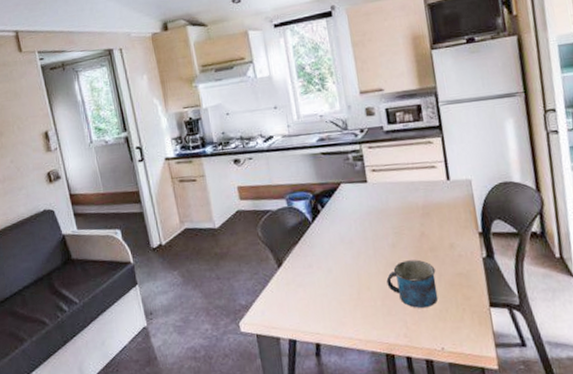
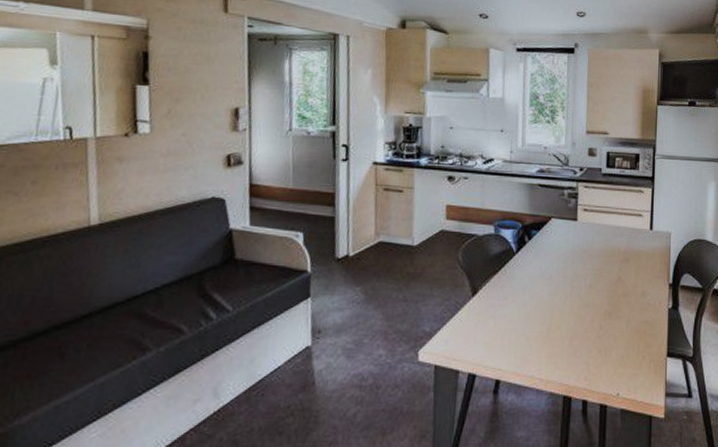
mug: present [386,260,438,309] -> none [577,303,625,353]

